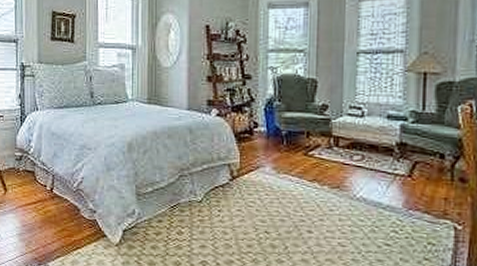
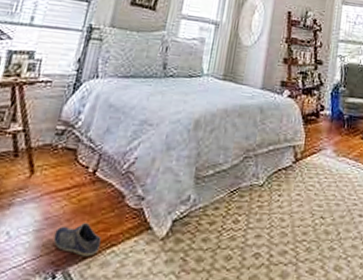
shoe: none [32,230,68,256] -> present [53,223,101,257]

